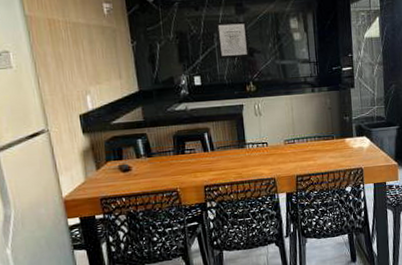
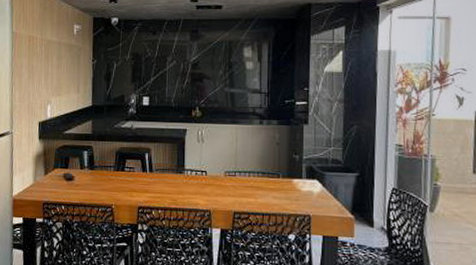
wall art: present [215,21,250,60] -> none [169,47,200,83]

